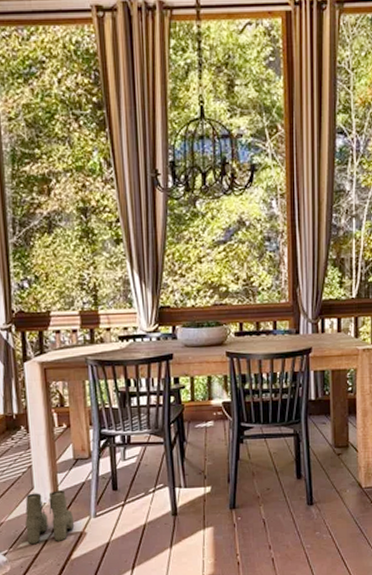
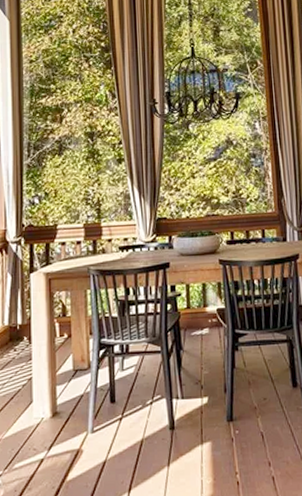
boots: present [25,490,75,545] -> none [22,404,72,465]

